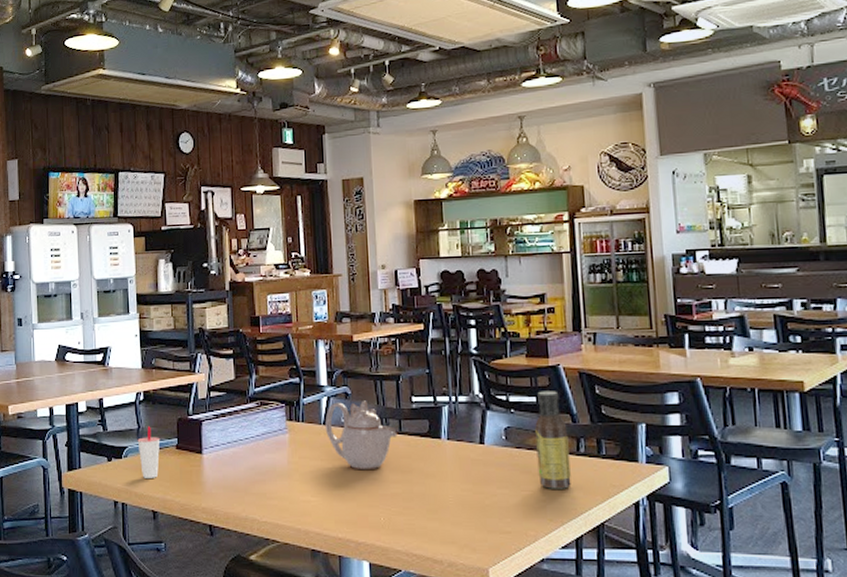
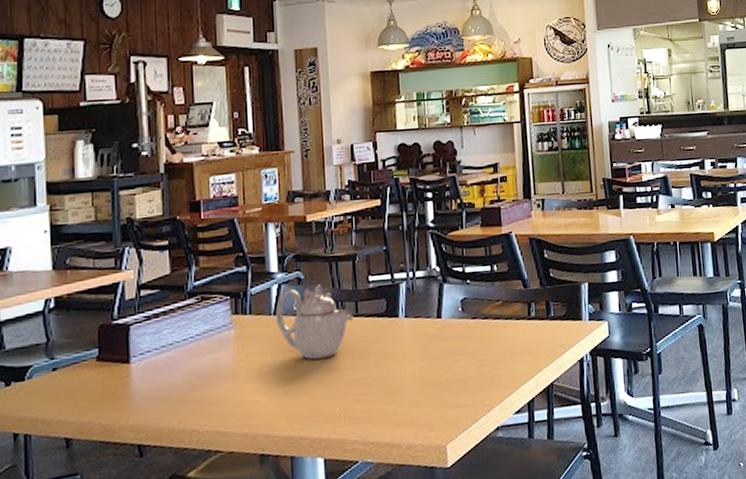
cup: present [137,426,160,478] -> none [46,338,76,401]
sauce bottle: present [535,391,571,489] -> none [489,258,524,356]

